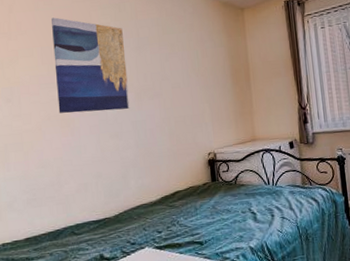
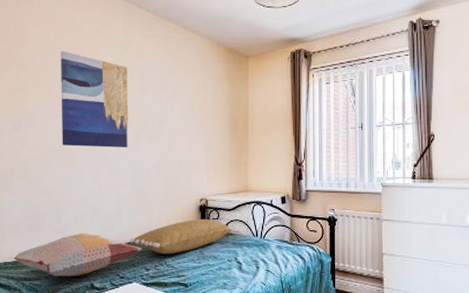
decorative pillow: none [13,201,153,252] -> present [13,233,143,276]
pillow: none [138,172,243,214] -> present [130,219,232,254]

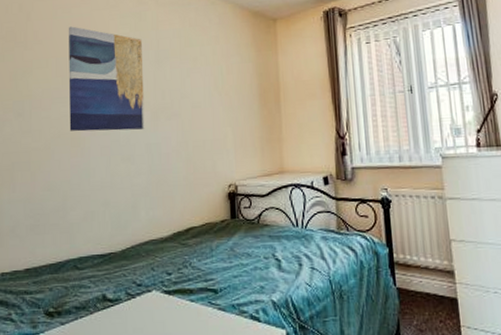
decorative pillow: present [13,233,143,276] -> none [12,232,163,287]
pillow: present [130,219,232,254] -> none [147,208,267,254]

